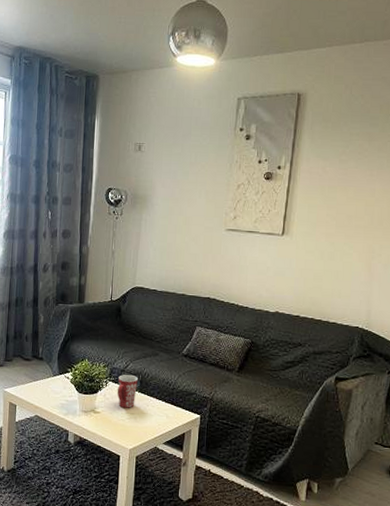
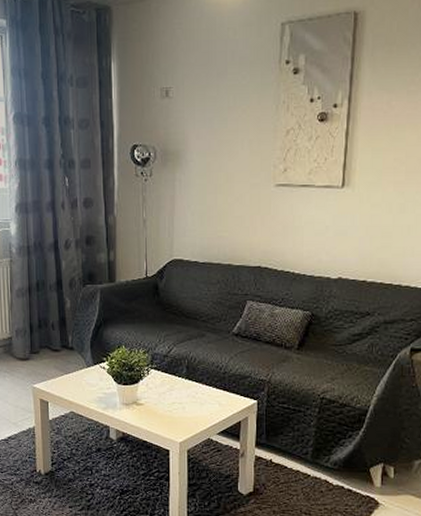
mug: present [117,374,138,408] -> none [160,359,183,398]

